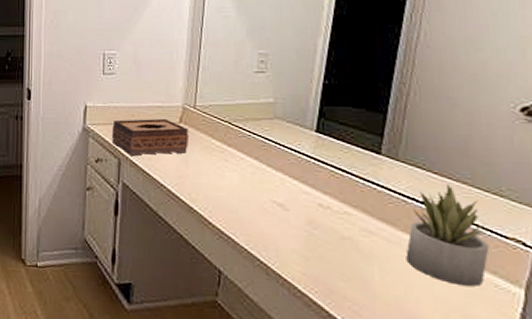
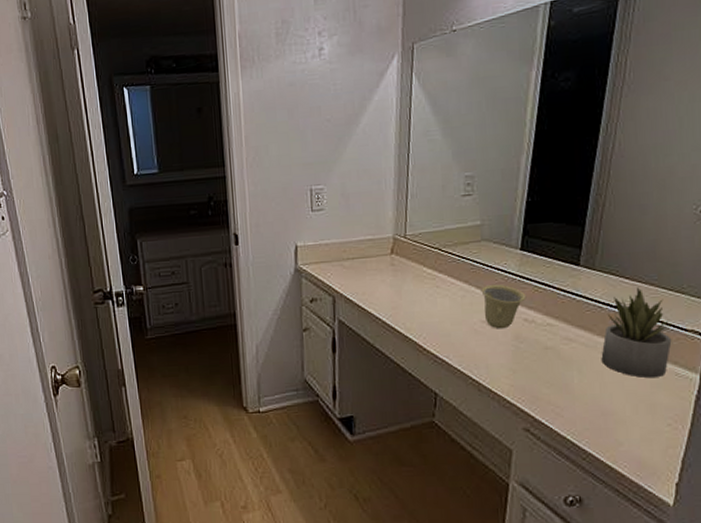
tissue box: present [111,118,190,157] -> none [324,251,402,293]
cup: none [272,164,322,212] -> present [481,284,527,329]

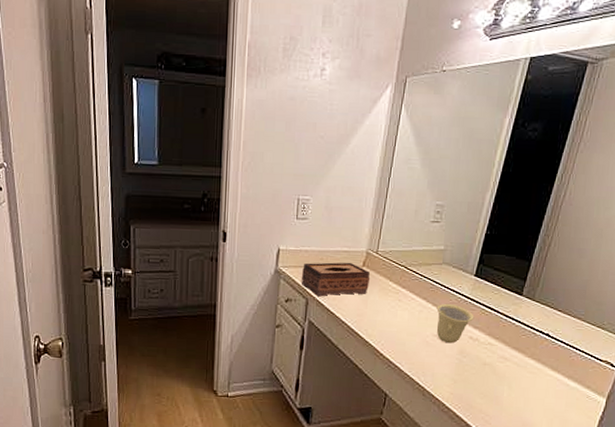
tissue box: none [324,251,402,293] -> present [301,262,371,297]
succulent plant: present [601,287,674,379] -> none [529,319,592,399]

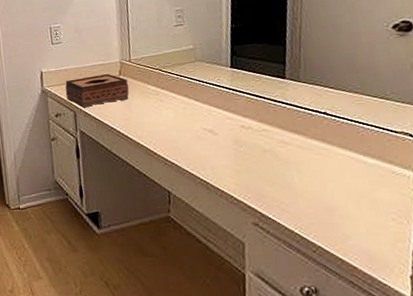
cup: present [436,303,474,344] -> none [199,97,241,135]

